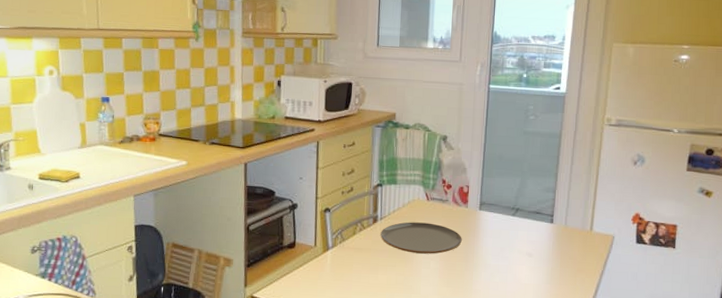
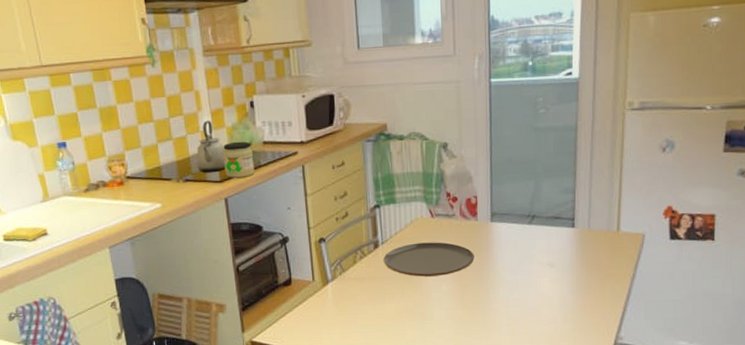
kettle: none [224,92,250,139] -> present [196,120,226,173]
jar: none [248,114,275,146] -> present [222,141,255,178]

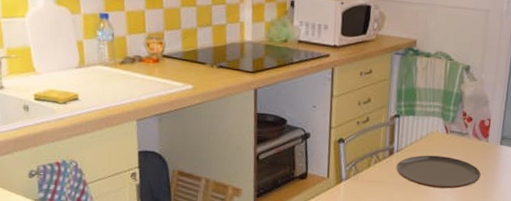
kettle: present [196,120,226,173] -> none [232,12,261,63]
jar: present [222,141,255,178] -> none [258,36,287,72]

